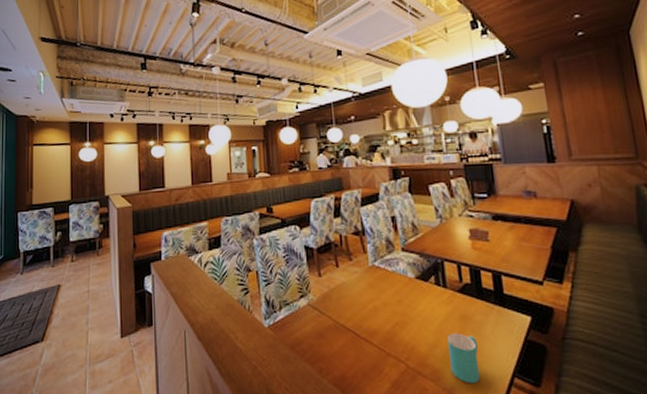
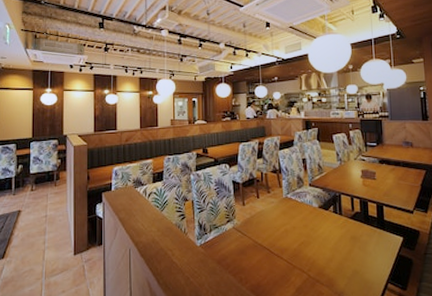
cup: present [447,333,481,384] -> none [340,250,363,289]

